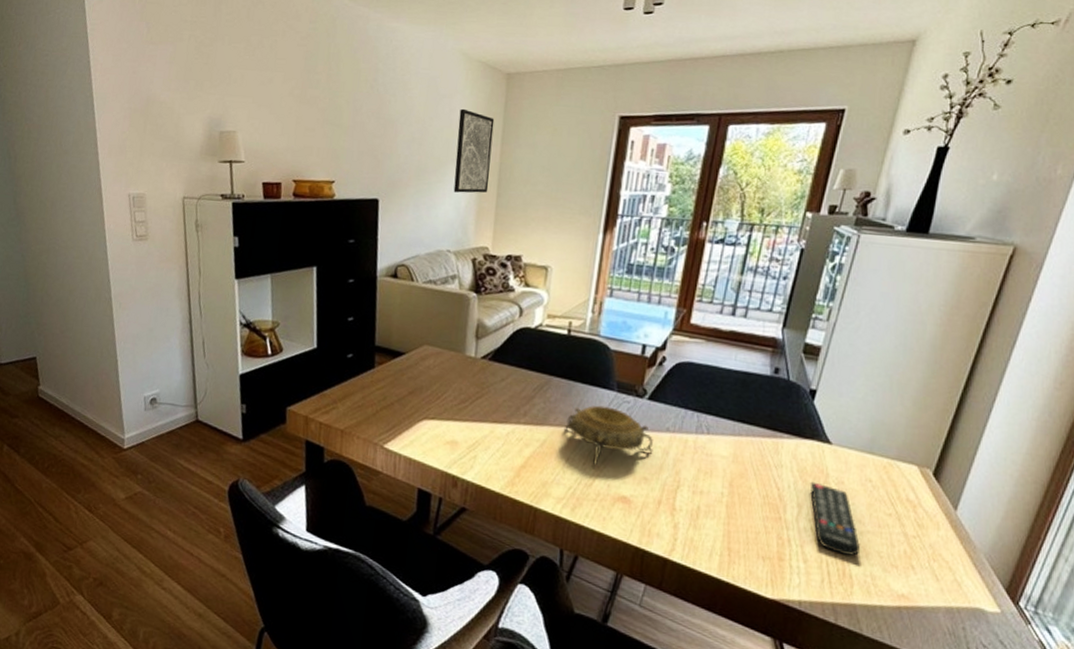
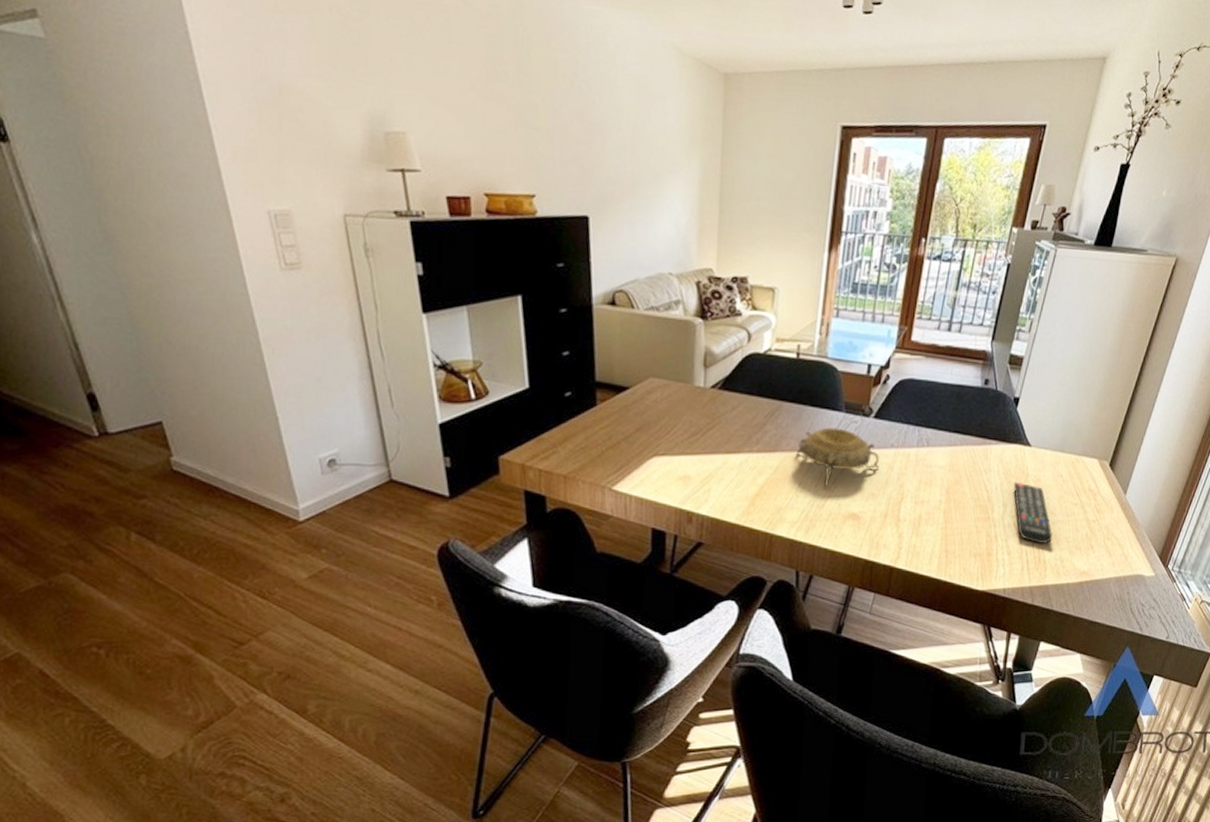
wall art: present [453,108,495,193] -> none [672,112,713,209]

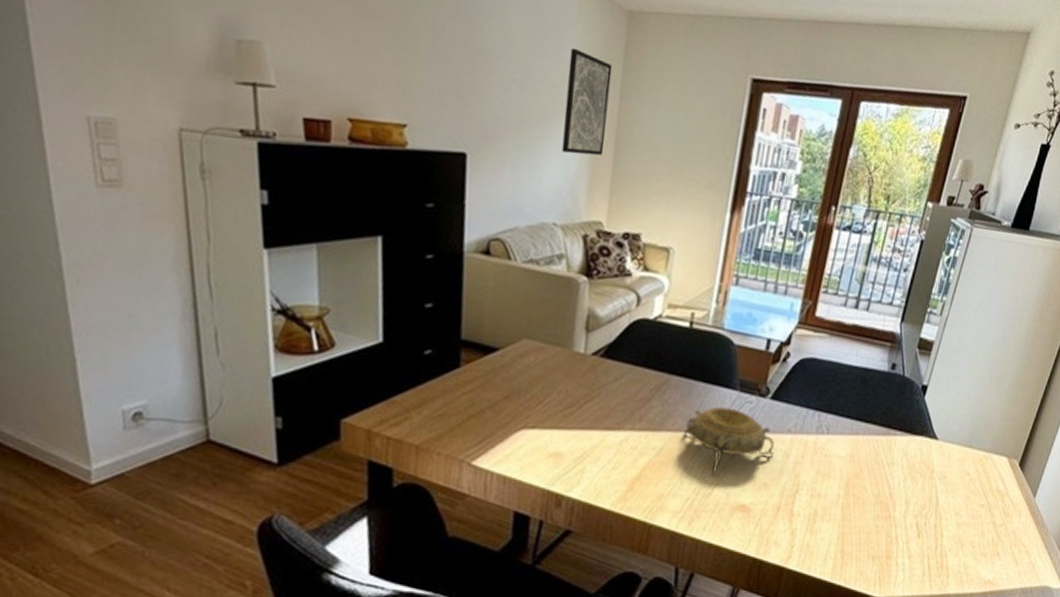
wall art: none [672,112,713,209] -> present [561,48,613,156]
remote control: present [1013,481,1053,543] -> none [917,477,957,548]

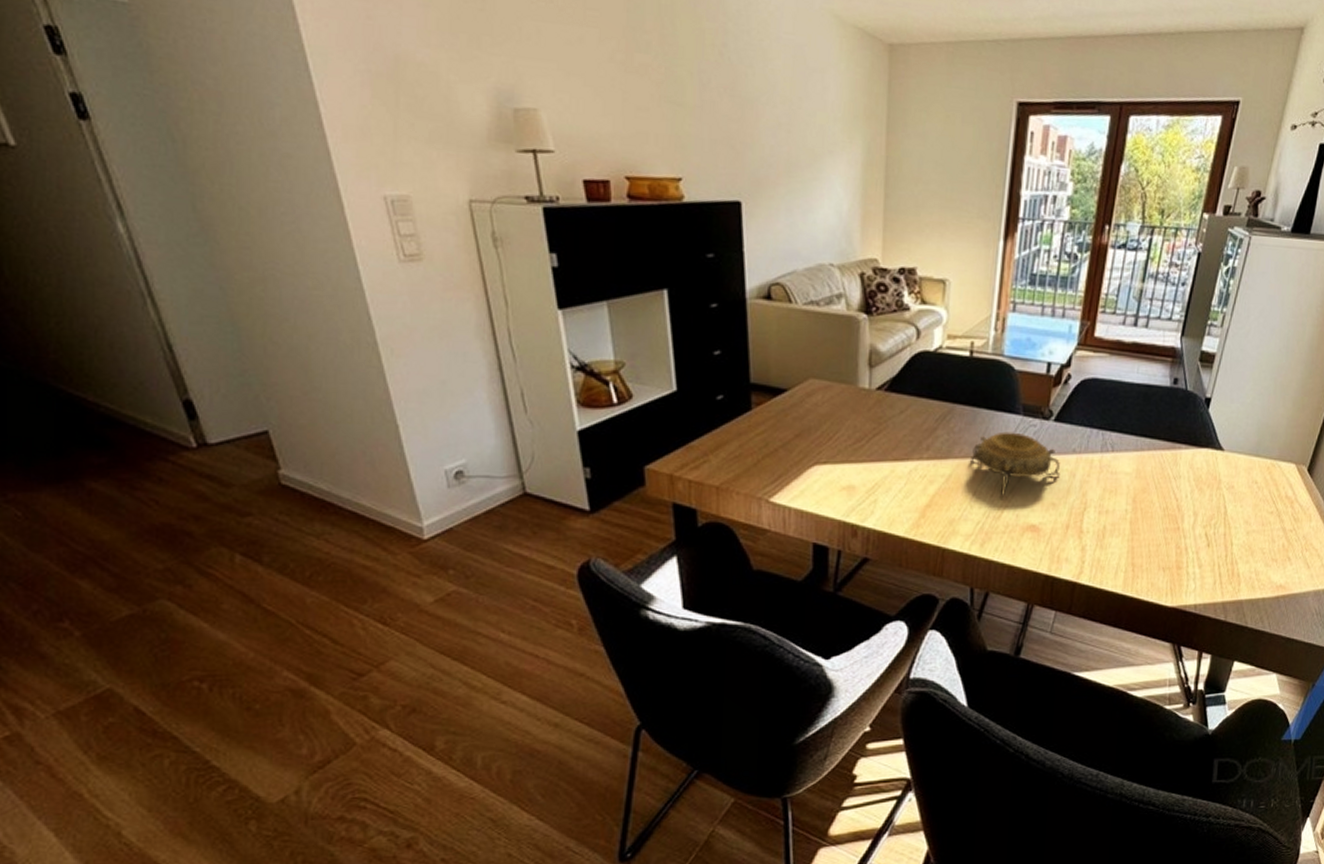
wall art: present [561,48,613,156] -> none [833,87,877,194]

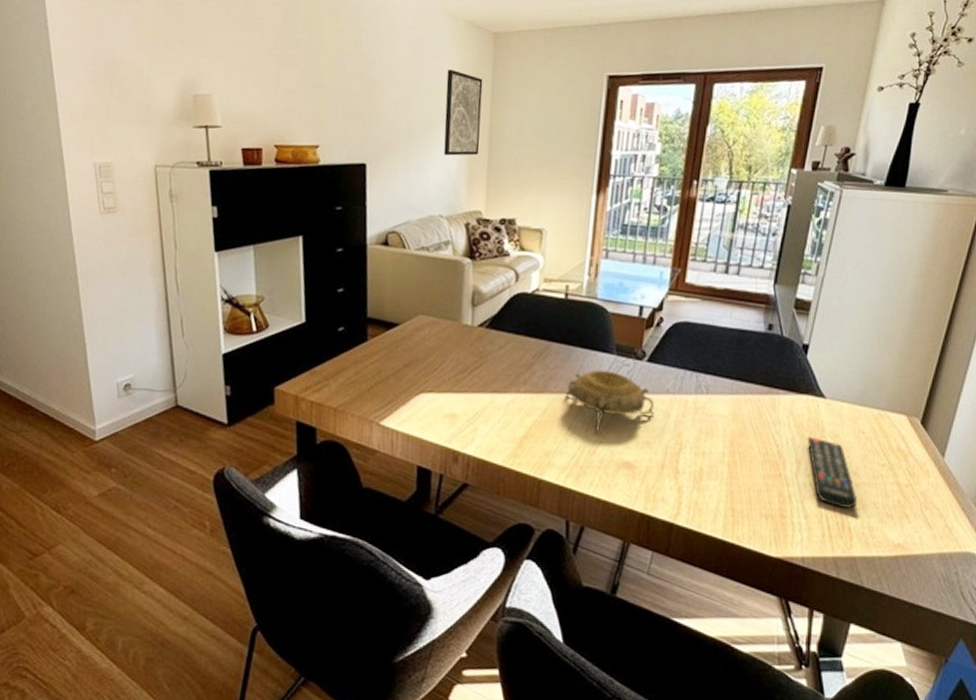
wall art: none [833,87,877,194] -> present [443,69,483,156]
remote control: none [1204,489,1247,555] -> present [807,436,858,508]

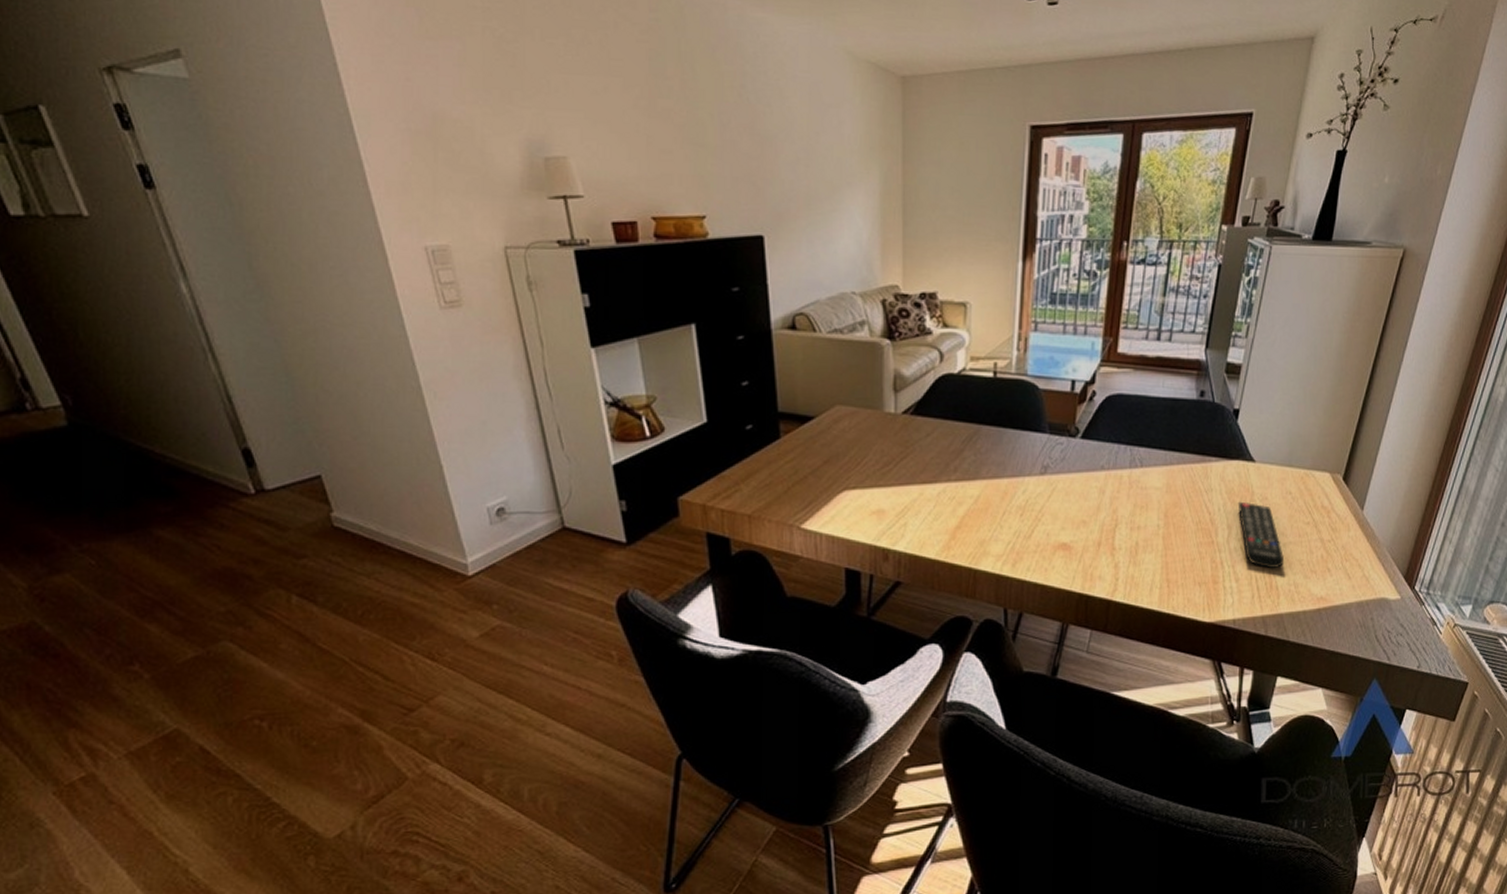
wall art: present [443,69,483,156] -> none [850,120,893,223]
decorative bowl: present [566,369,655,436] -> none [999,451,1090,520]

